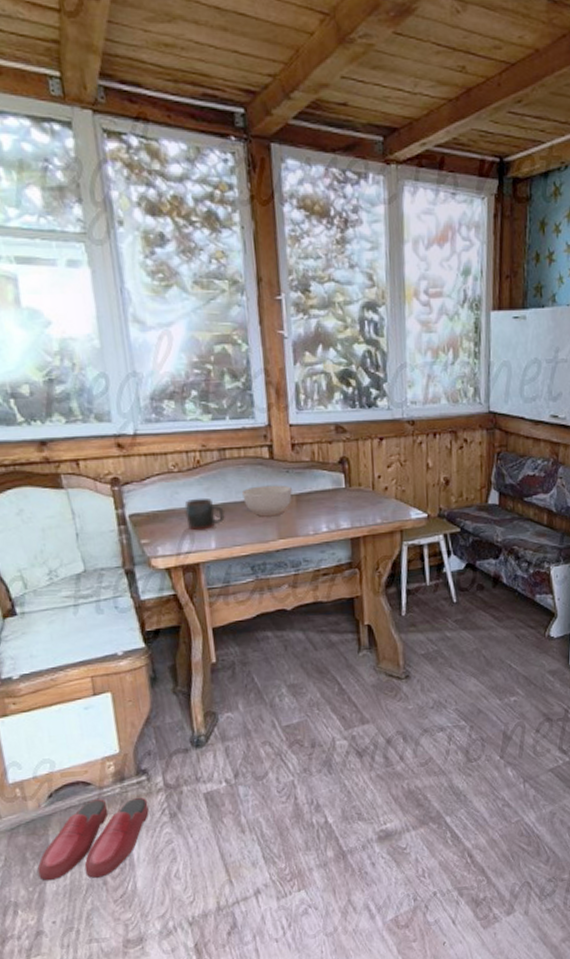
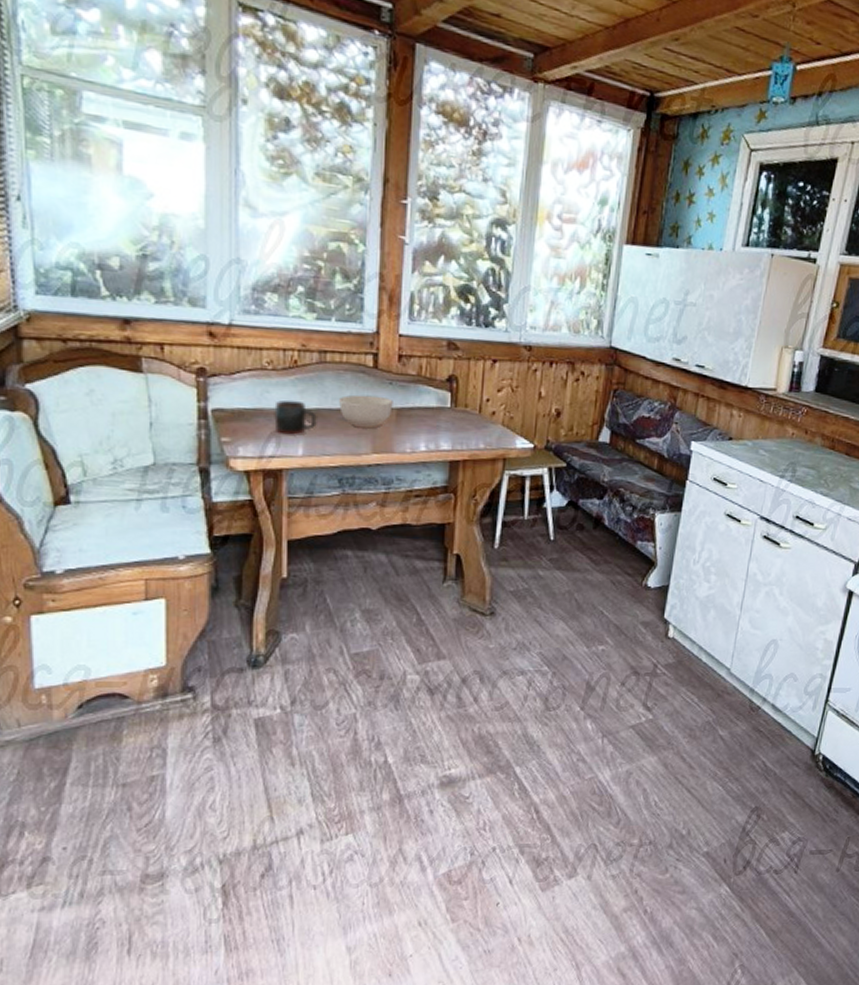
slippers: present [37,797,149,881] -> none [54,715,190,802]

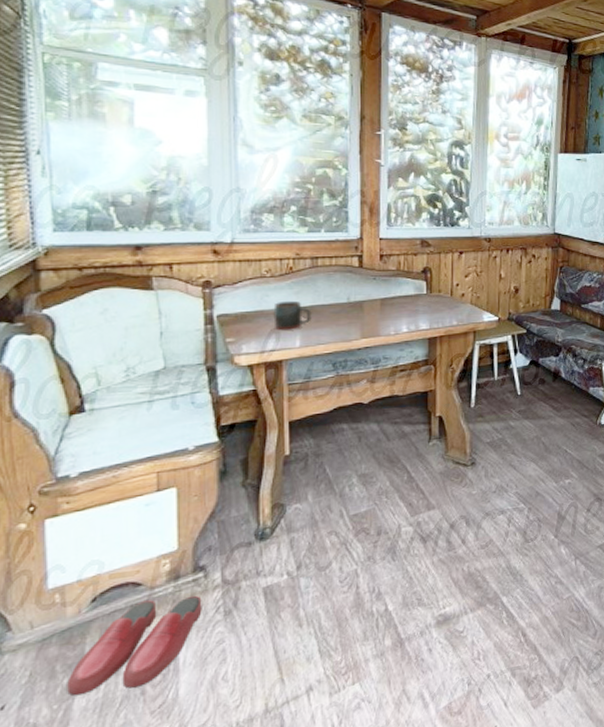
slippers: none [54,715,190,802] -> present [67,595,202,696]
bowl: present [339,394,393,429] -> none [331,290,377,318]

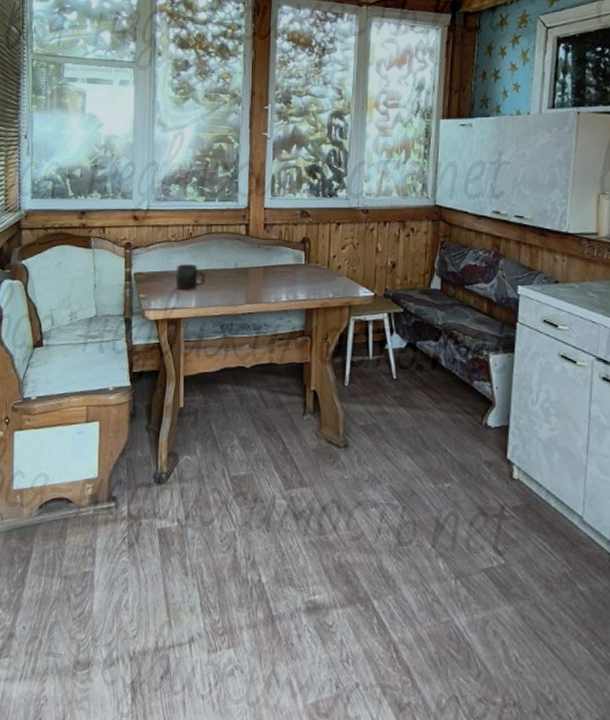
slippers: present [67,595,202,696] -> none [20,517,113,593]

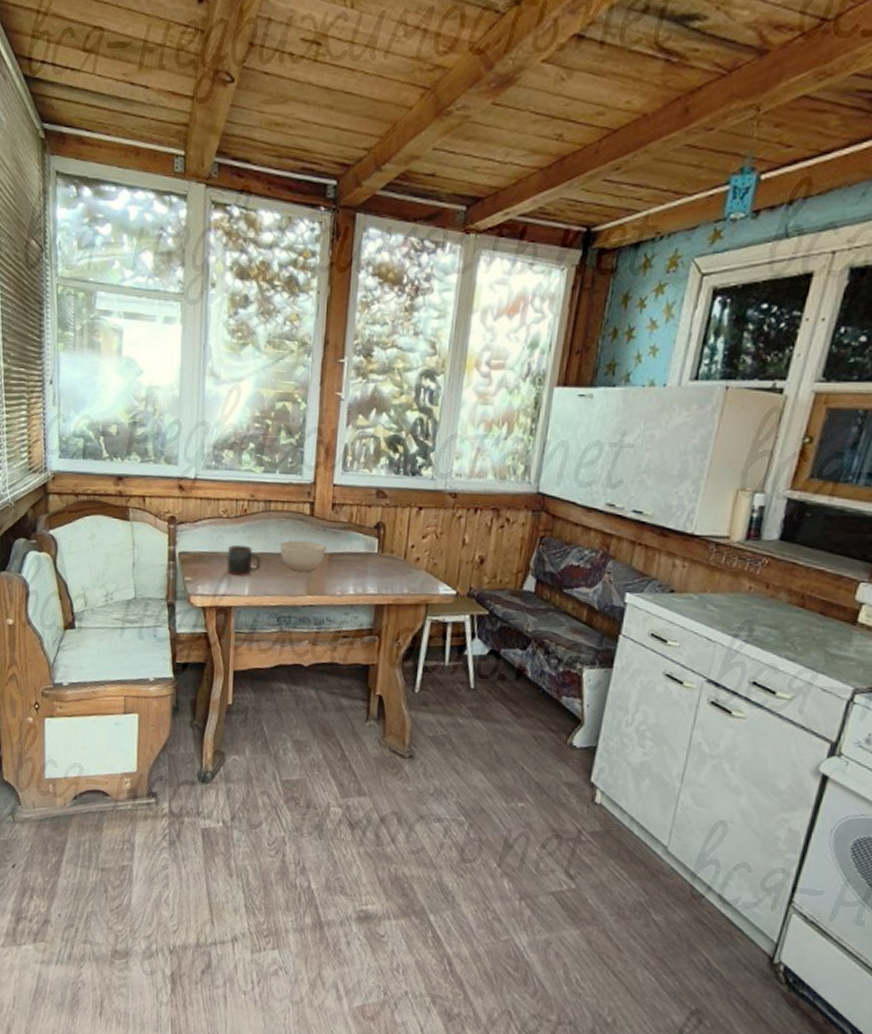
bowl: none [221,257,261,284] -> present [280,540,326,572]

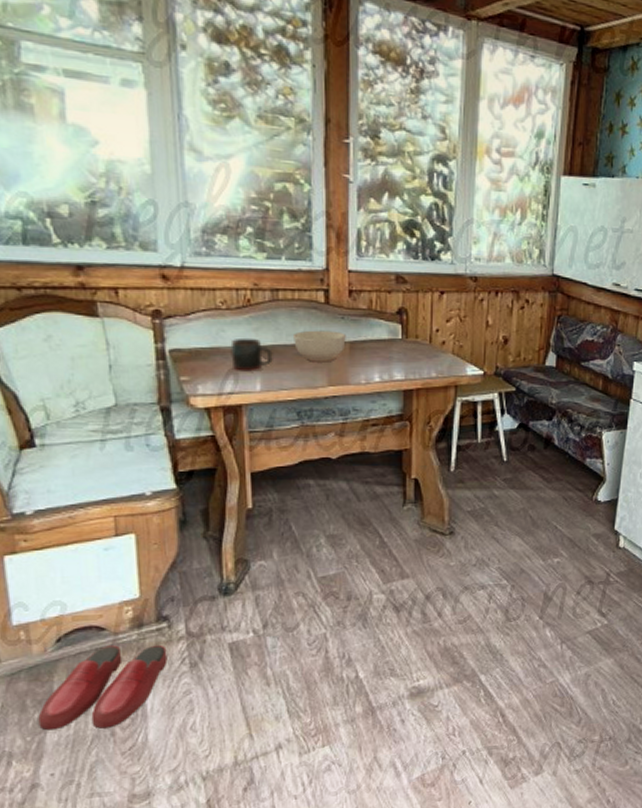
slippers: none [54,810,153,885] -> present [38,644,168,731]

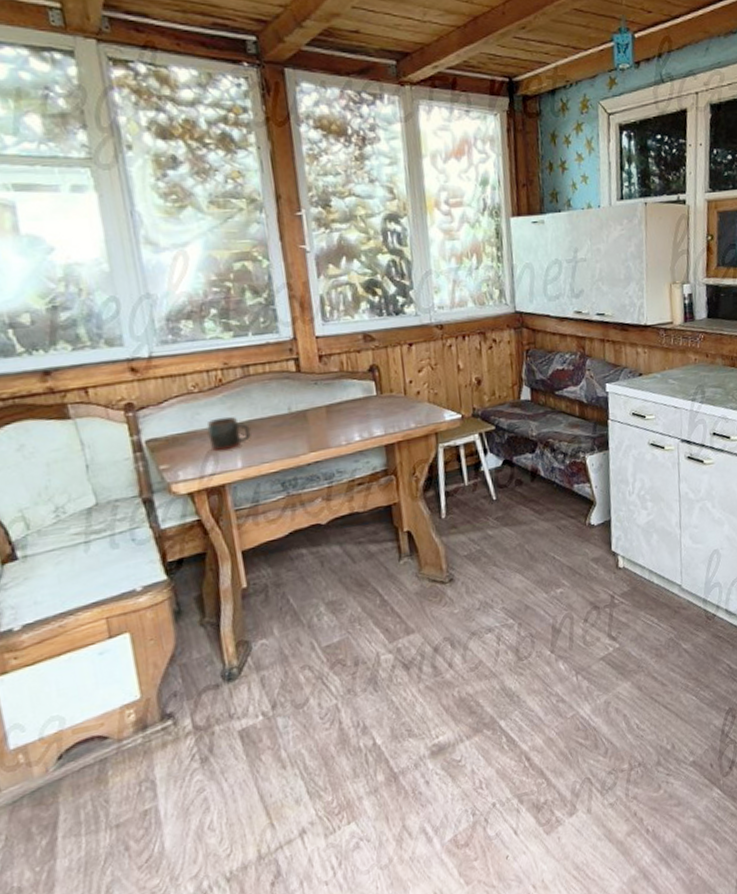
slippers: present [38,644,168,731] -> none [45,744,177,857]
bowl: present [294,330,346,362] -> none [269,397,322,431]

